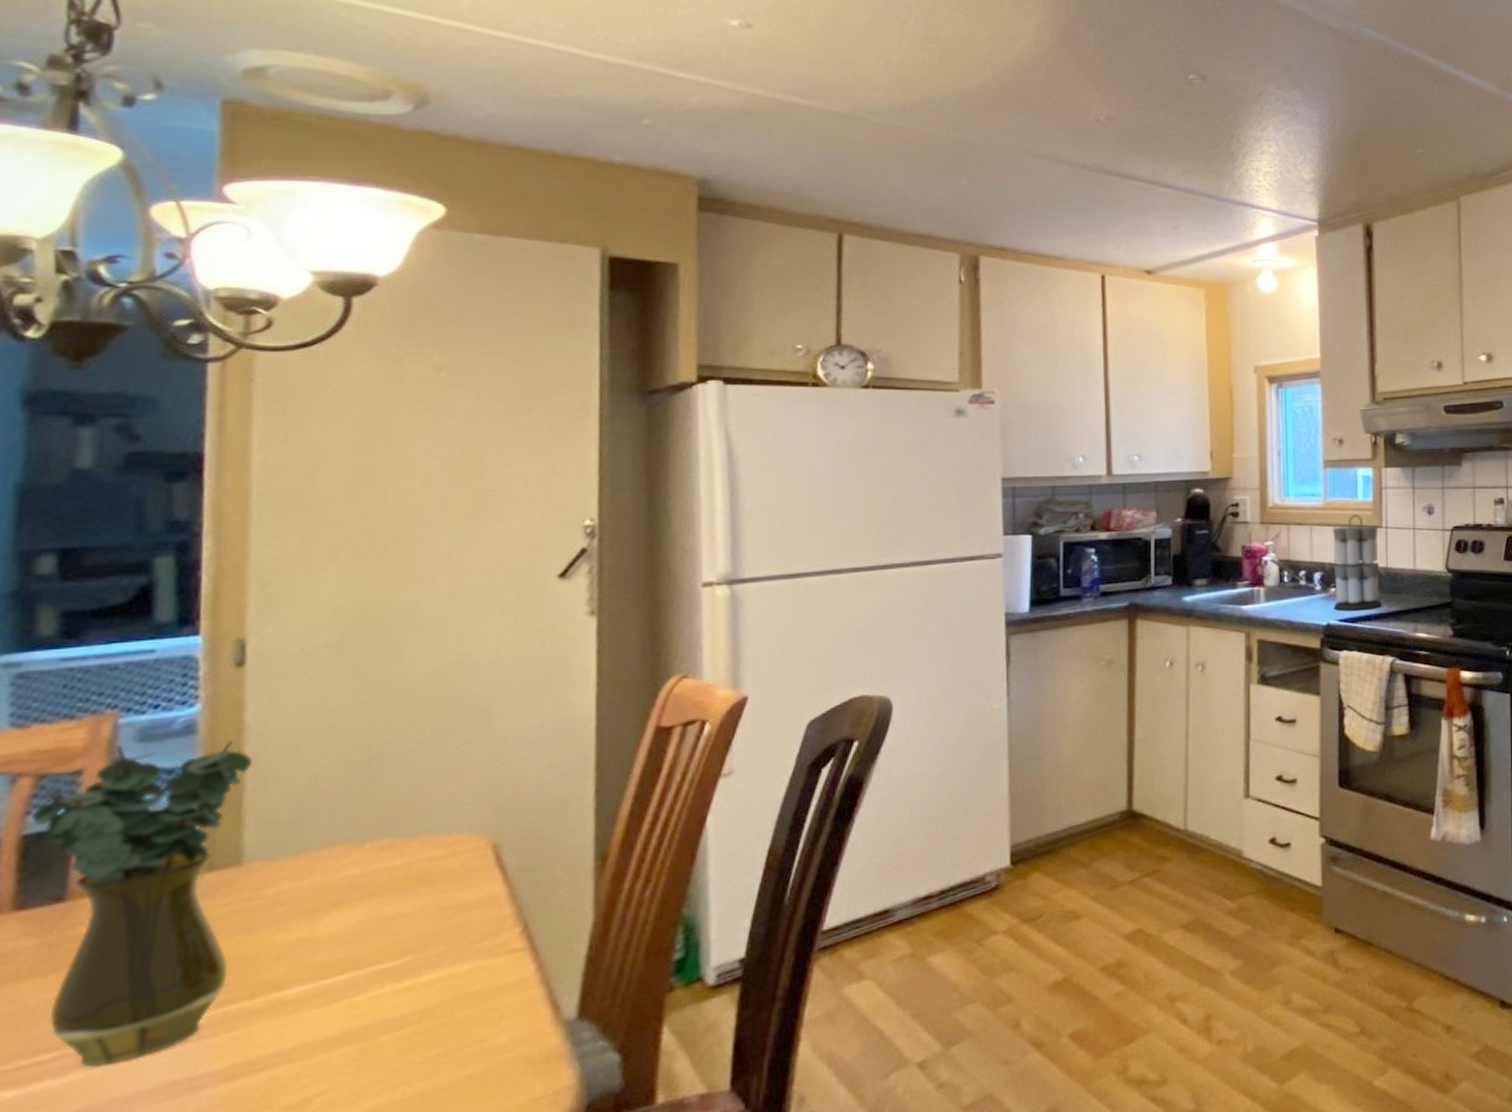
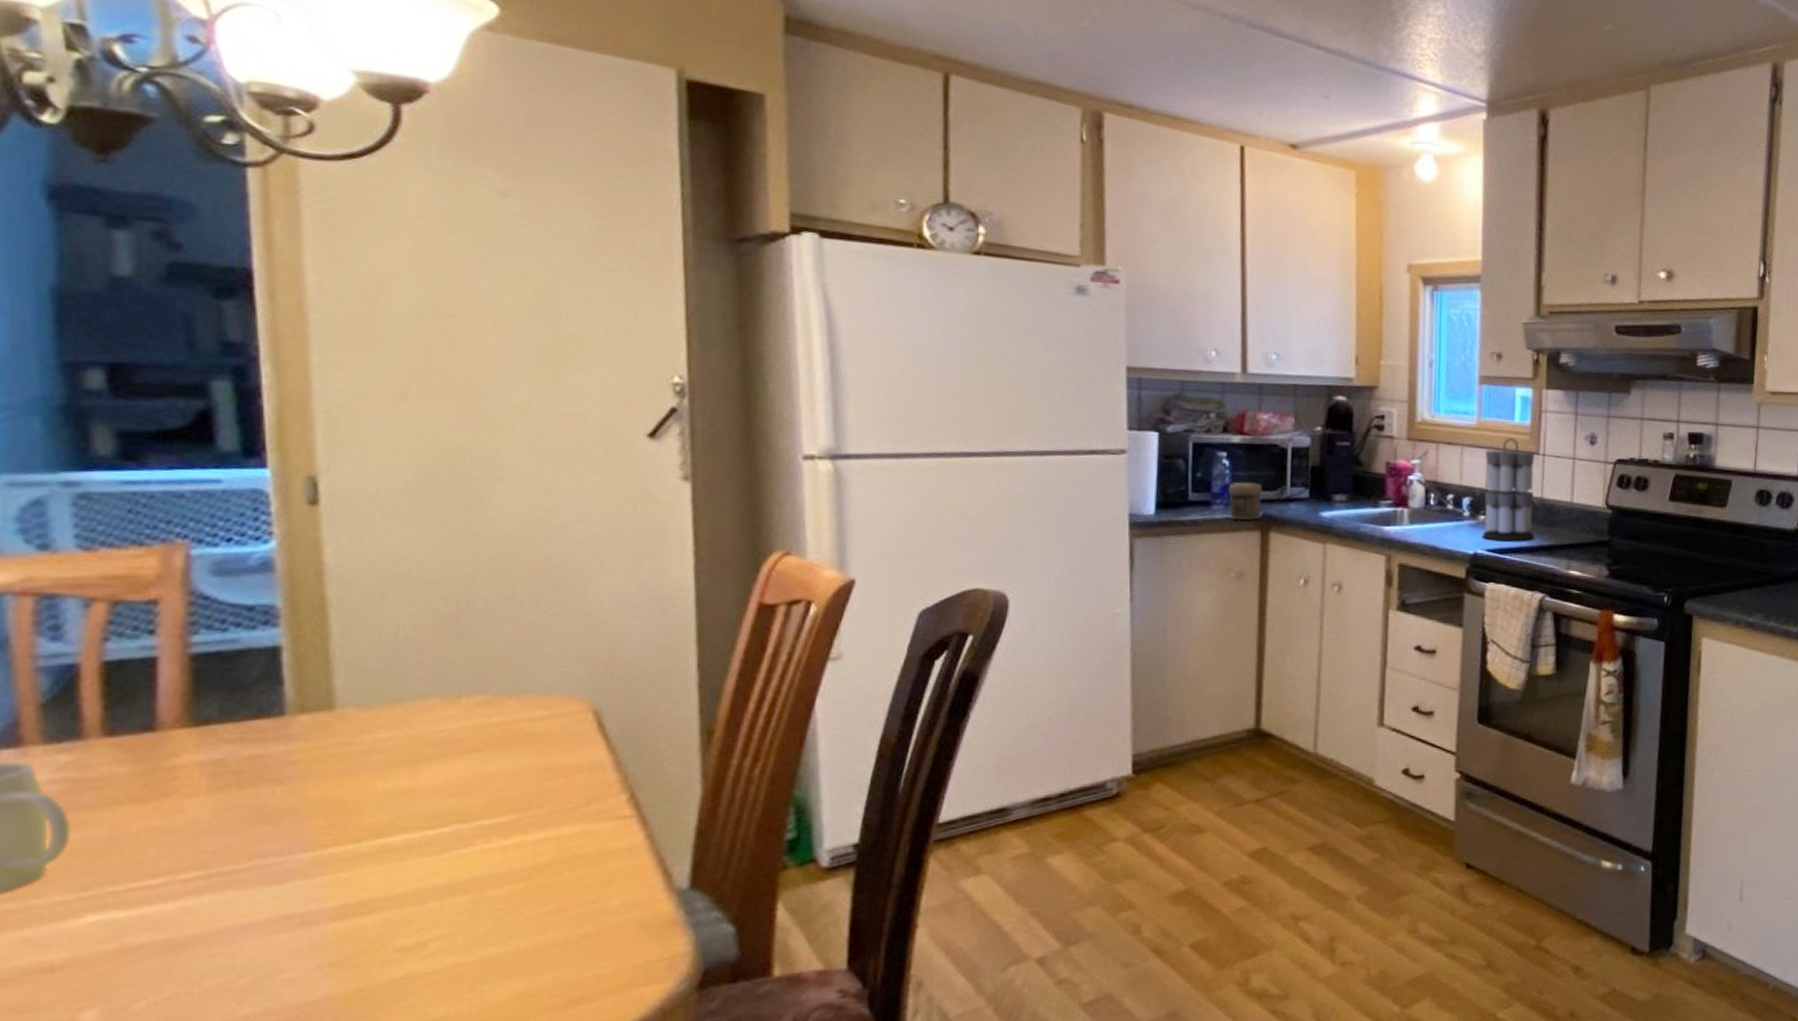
vase: present [32,740,252,1067] -> none [111,577,335,895]
jar: none [1098,574,1128,611] -> present [1229,482,1262,521]

